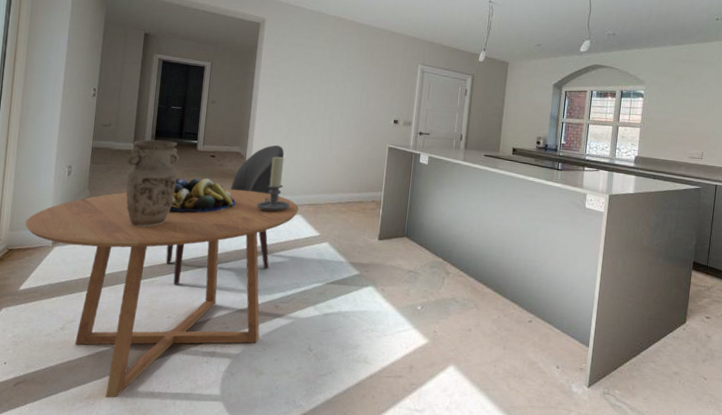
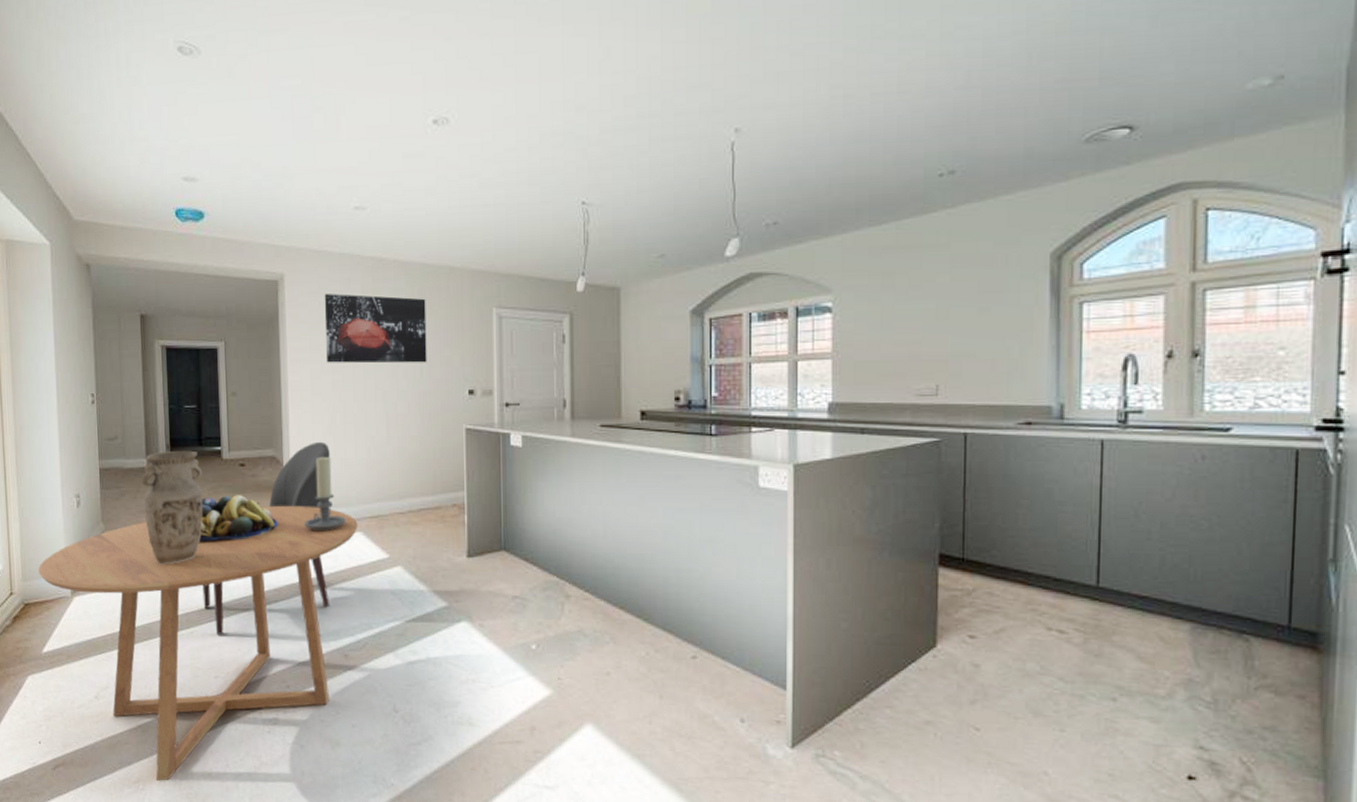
wall art: none [290,38,371,97] -> present [324,294,427,364]

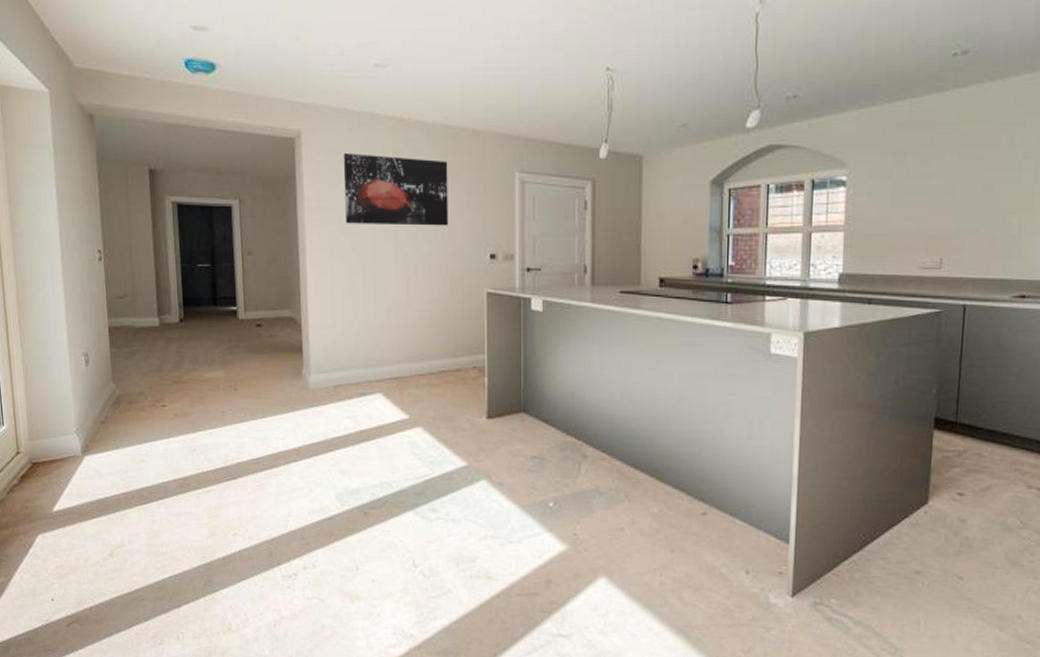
dining table: present [38,505,358,781] -> none [46,366,378,635]
vase: present [141,450,203,565] -> none [153,309,219,425]
fruit bowl: present [198,495,278,542] -> none [214,355,296,402]
chair: present [202,441,330,635] -> none [219,303,350,494]
candle holder: present [304,456,346,532] -> none [324,318,366,393]

